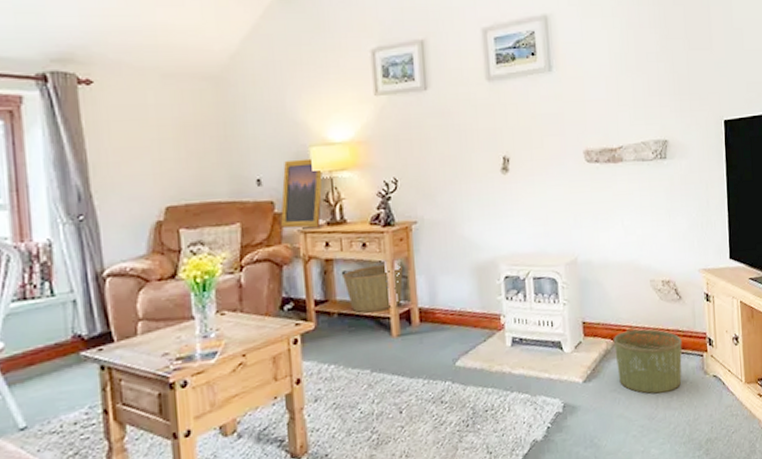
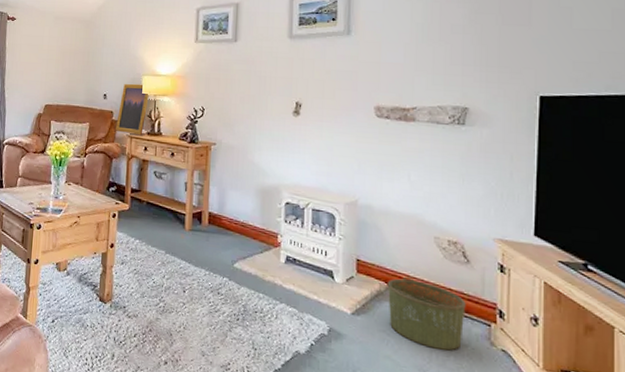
basket: present [343,265,403,313] -> none [154,171,200,208]

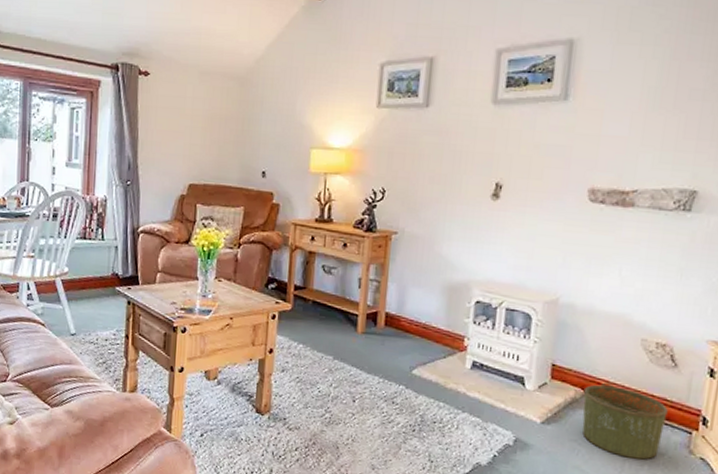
picture frame: present [115,83,151,135] -> none [275,158,320,222]

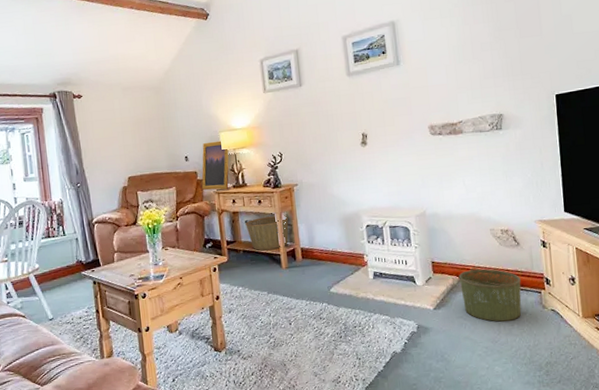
picture frame: none [275,158,320,222] -> present [201,140,230,191]
basket: none [321,264,377,308] -> present [245,216,289,251]

